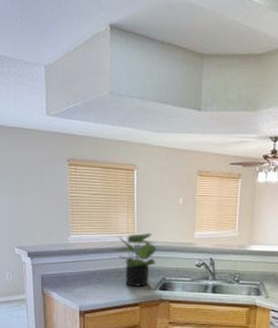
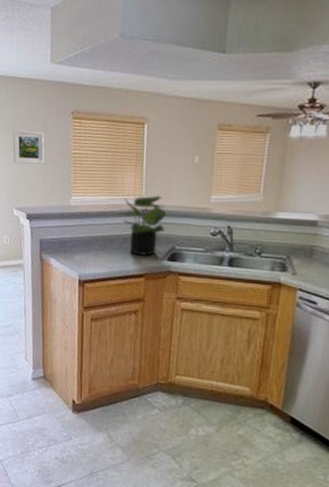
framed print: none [12,175,43,206] -> present [13,130,45,164]

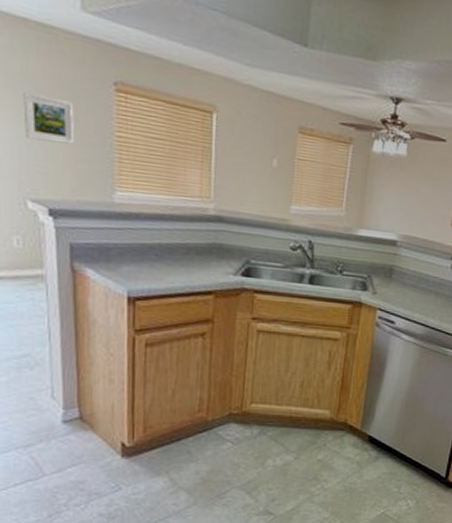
potted plant: present [116,195,166,257] -> none [177,199,239,270]

